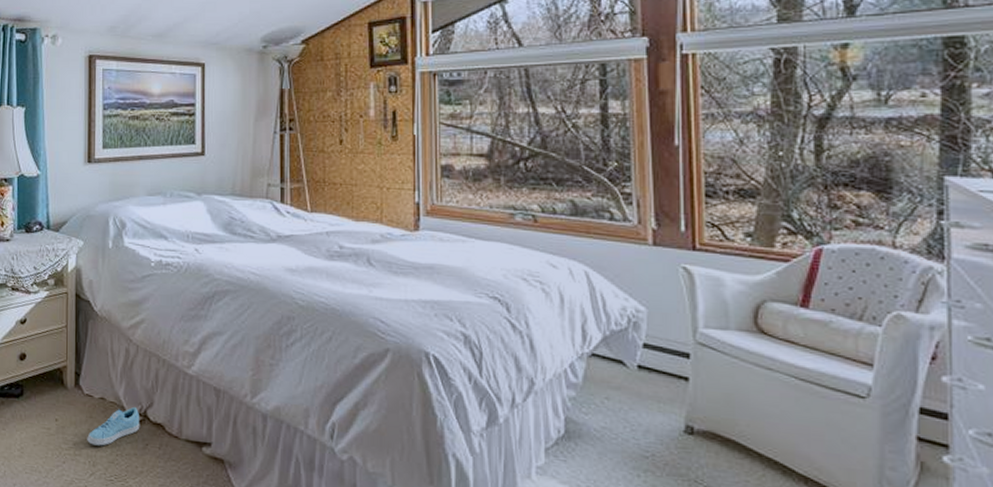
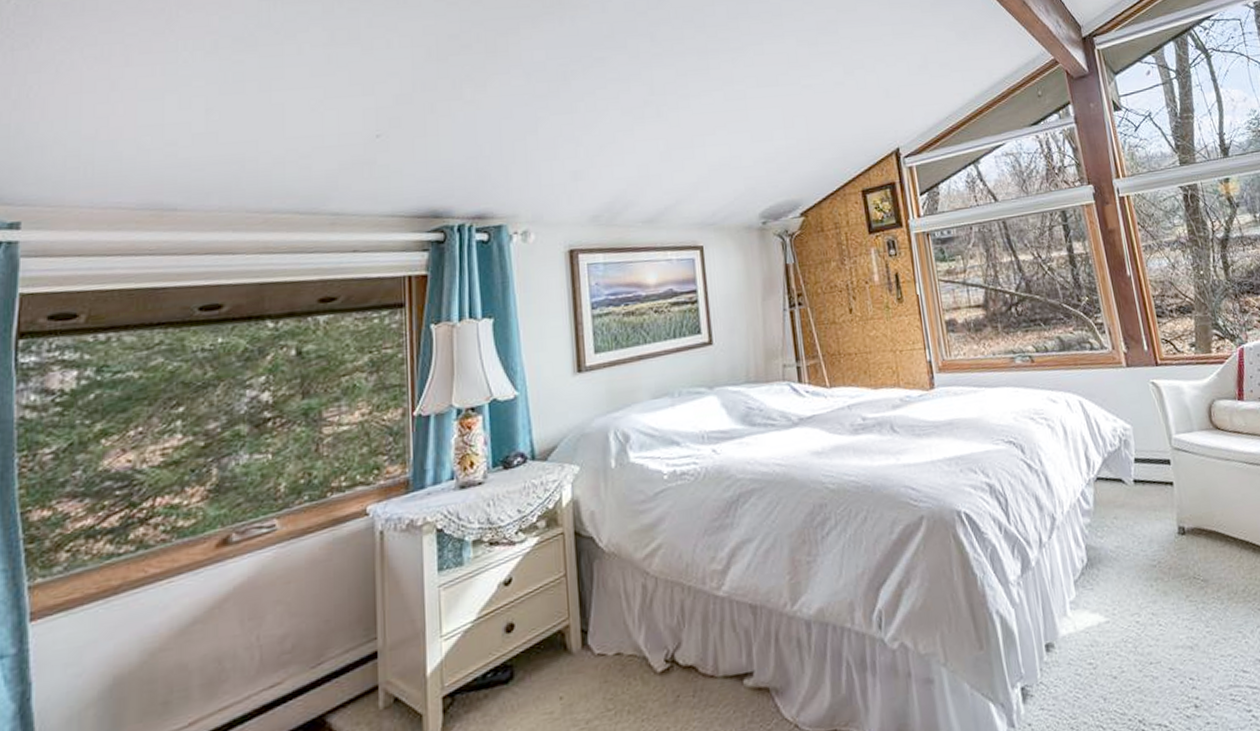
sneaker: present [87,406,140,446] -> none [603,653,668,717]

